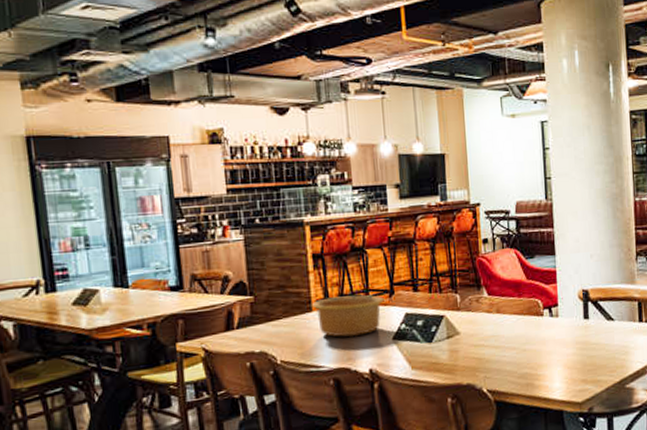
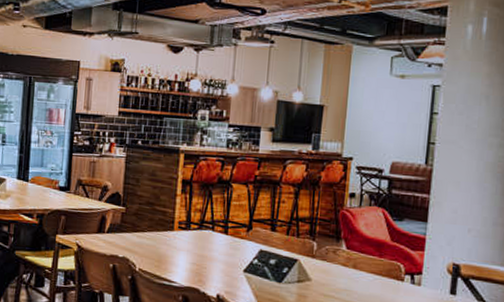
bowl: present [311,295,384,337] -> none [173,221,242,262]

